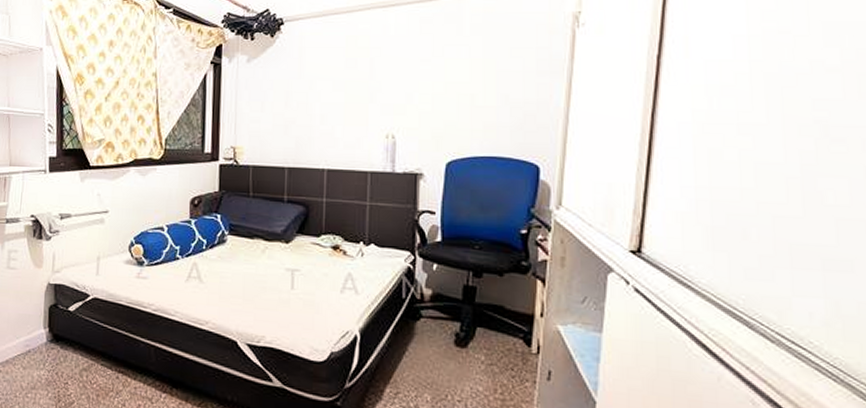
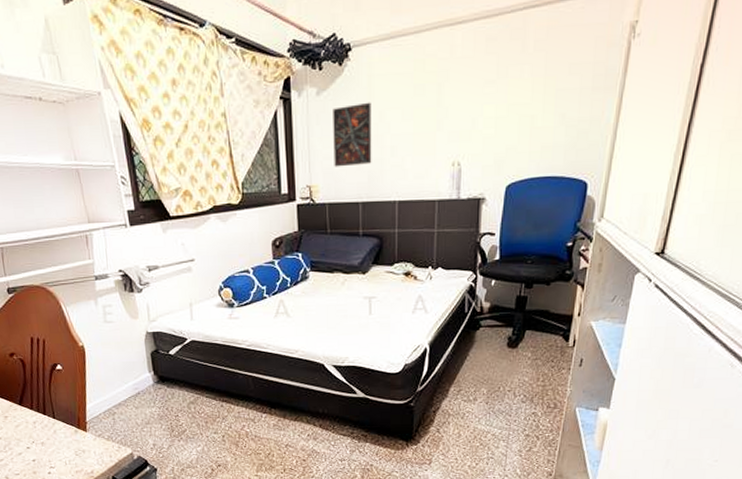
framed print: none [260,71,302,131] -> present [333,102,372,167]

